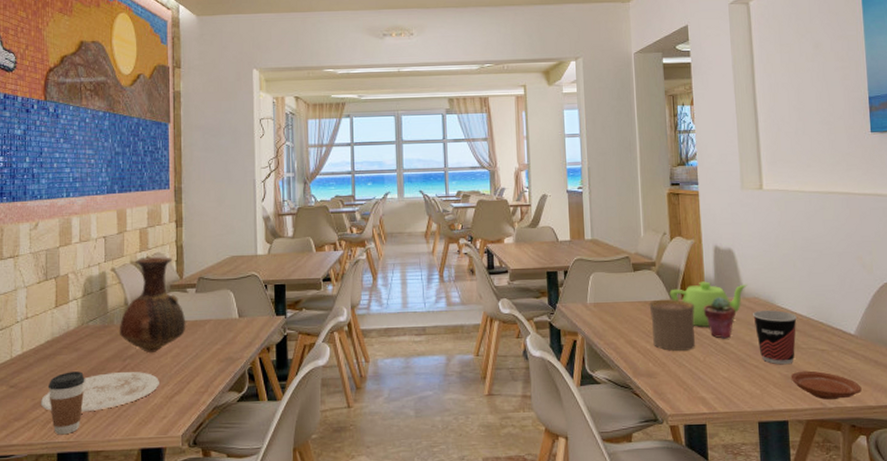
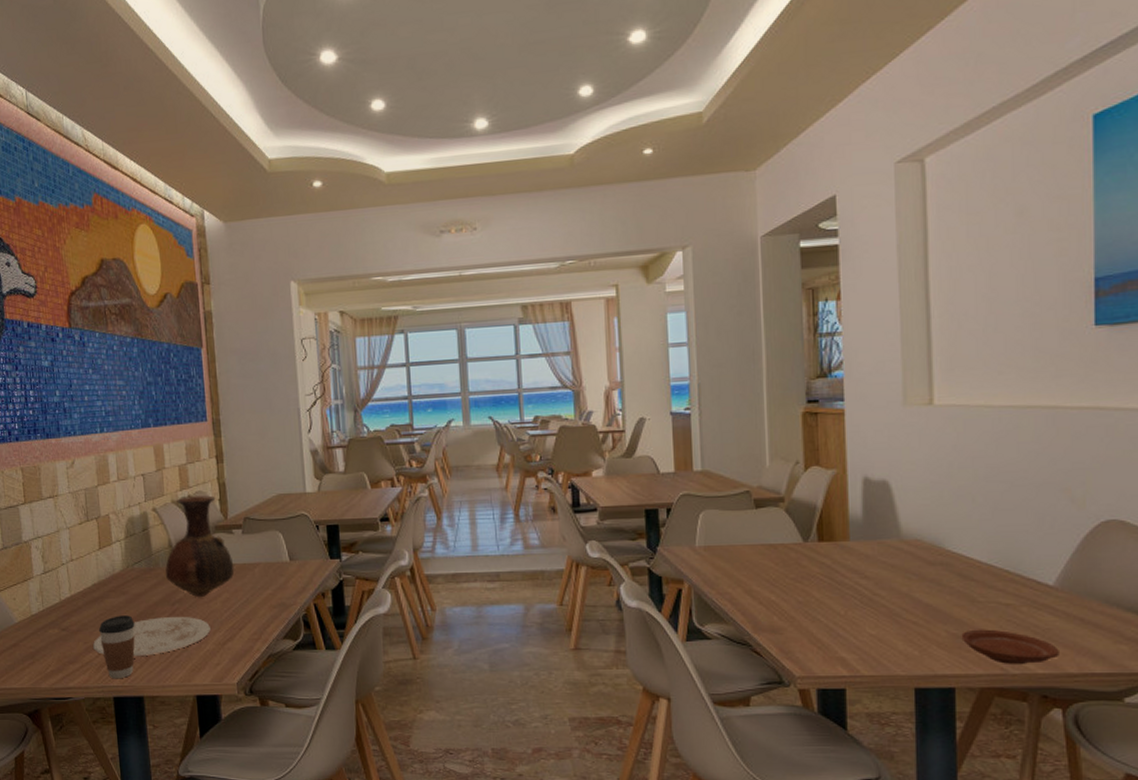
cup: present [649,299,695,351] -> none [775,541,835,603]
teapot: present [669,281,747,327] -> none [802,520,907,575]
potted succulent: present [704,297,736,339] -> none [847,539,889,590]
cup: present [752,309,797,365] -> none [911,554,973,622]

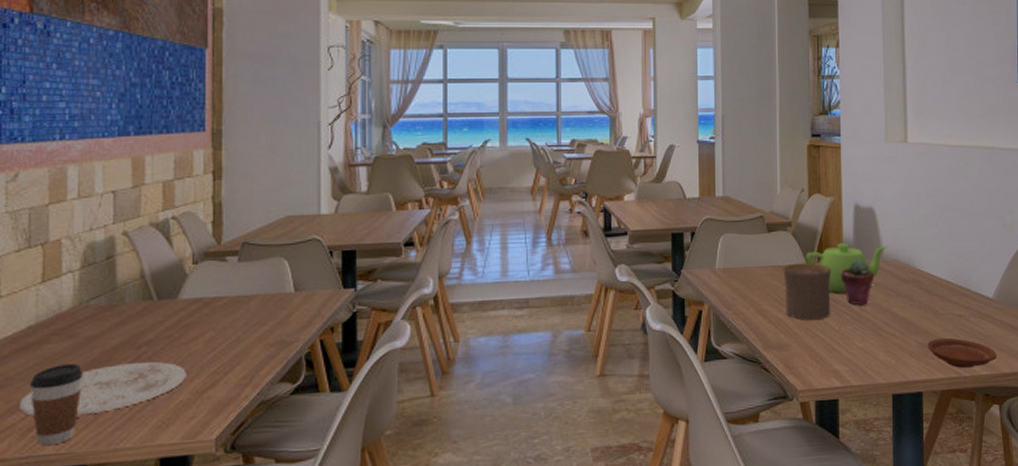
vase: present [165,495,235,597] -> none [131,217,224,337]
cup: none [775,541,835,603] -> present [783,263,832,320]
teapot: none [802,520,907,575] -> present [805,243,887,293]
potted succulent: none [847,539,889,590] -> present [841,260,874,306]

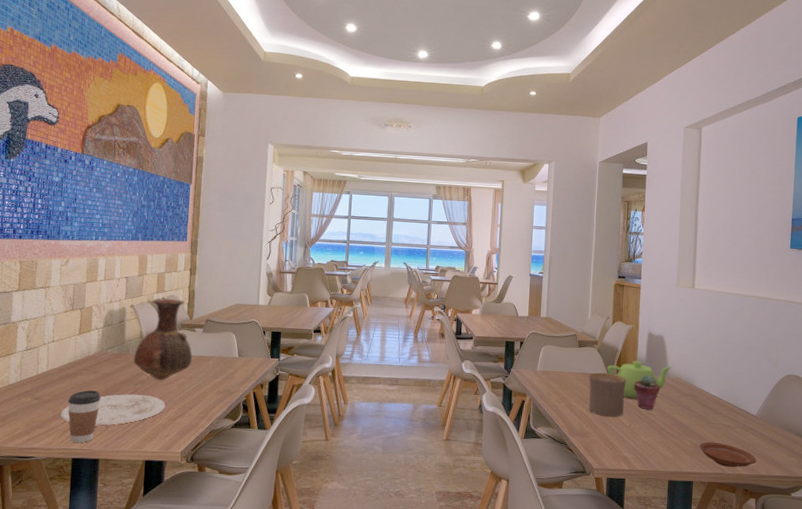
vase: none [131,217,224,337] -> present [133,298,193,380]

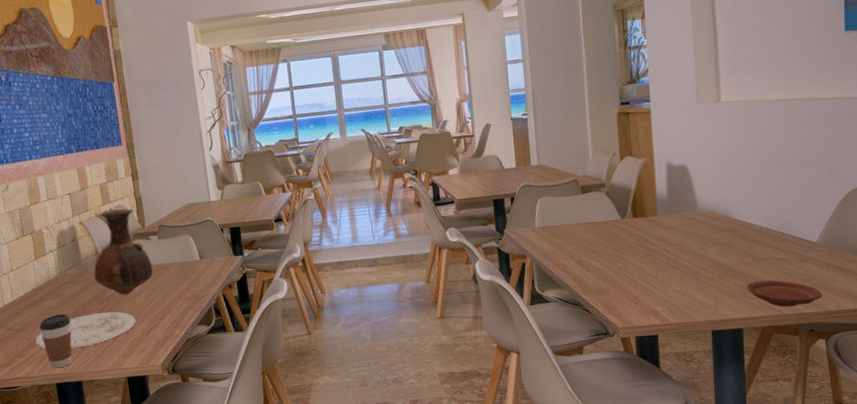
cup: present [588,372,627,417] -> none [598,218,647,268]
teapot: present [607,361,673,399] -> none [620,199,702,244]
potted succulent: present [634,375,660,410] -> none [656,213,689,254]

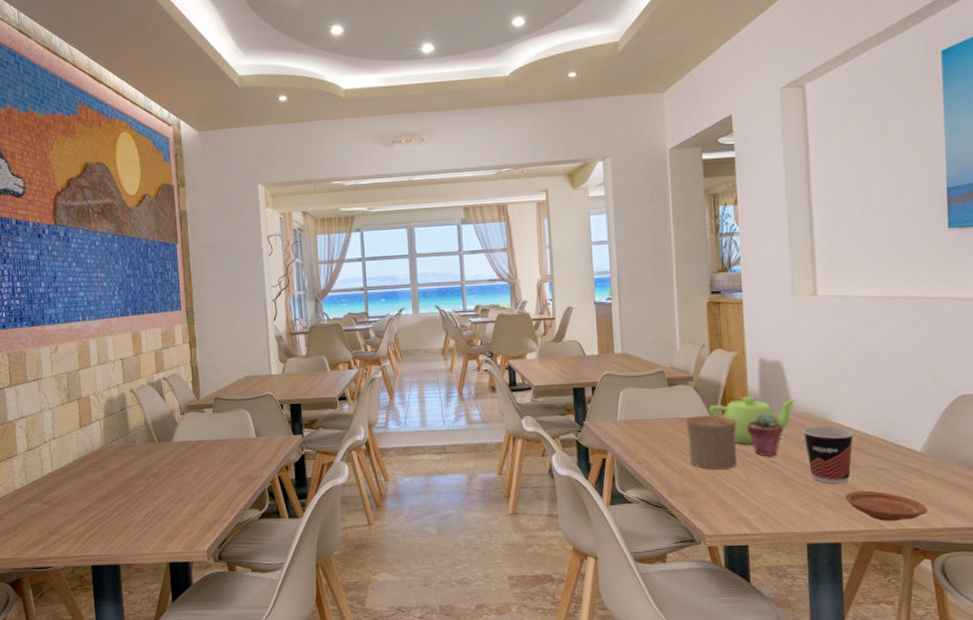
plate: present [35,312,136,349] -> none [73,489,183,528]
coffee cup: present [39,314,72,368] -> none [78,489,113,549]
vase: present [94,208,154,295] -> none [141,378,206,471]
cup: none [598,218,647,268] -> present [685,415,737,470]
teapot: none [620,199,702,244] -> present [708,396,797,445]
potted succulent: none [656,213,689,254] -> present [747,413,783,457]
cup: none [706,223,755,276] -> present [802,426,854,485]

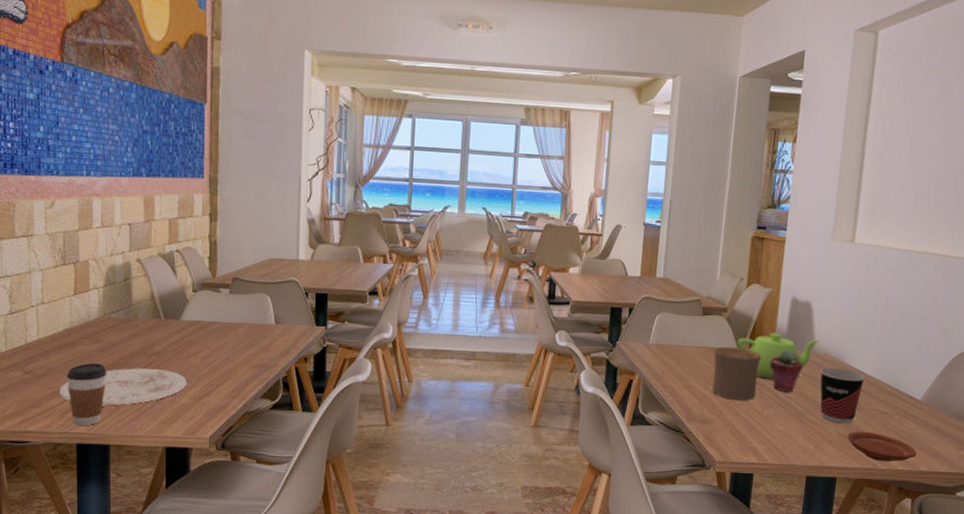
plate: none [73,489,183,528] -> present [59,368,187,406]
coffee cup: none [78,489,113,549] -> present [66,363,107,426]

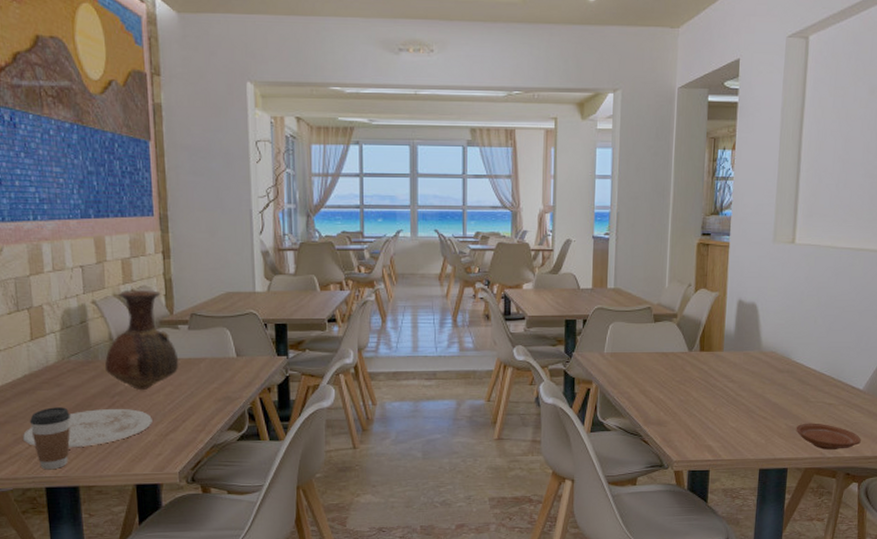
vase: none [144,251,218,351] -> present [104,290,179,390]
cup: present [712,346,762,401] -> none [666,351,712,401]
teapot: present [737,332,820,379] -> none [688,334,766,379]
potted succulent: present [770,350,803,393] -> none [720,351,751,391]
cup: present [819,367,865,424] -> none [767,364,810,417]

